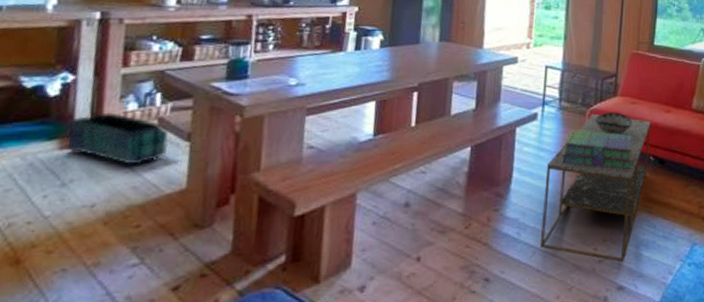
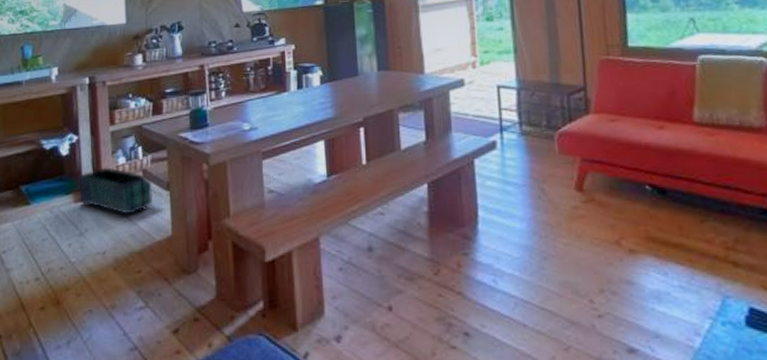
coffee table: present [541,113,651,263] -> none [516,137,644,319]
stack of books: present [561,130,633,169] -> none [532,157,625,202]
decorative bowl: present [595,112,633,135] -> none [566,133,616,161]

